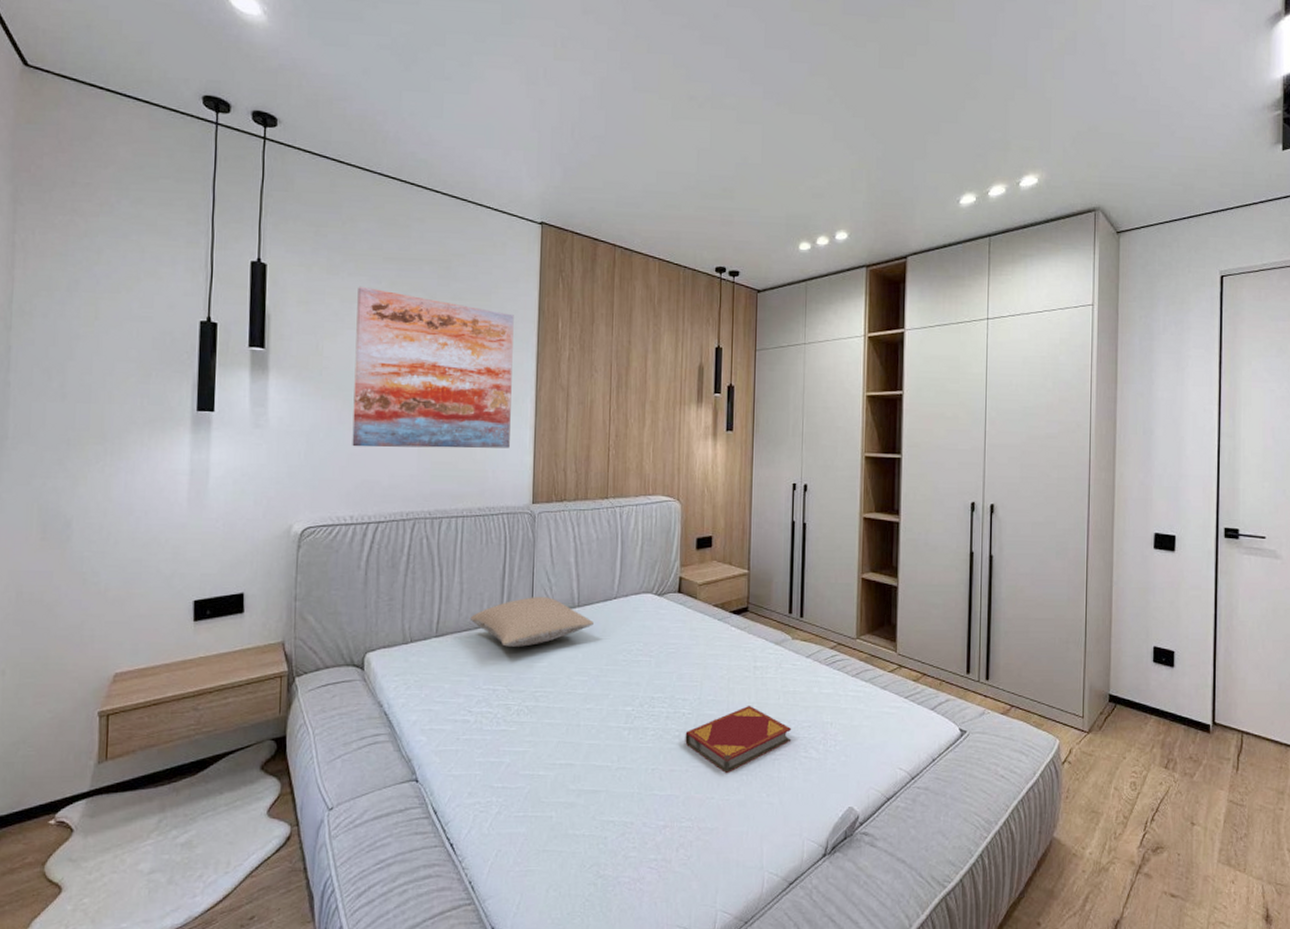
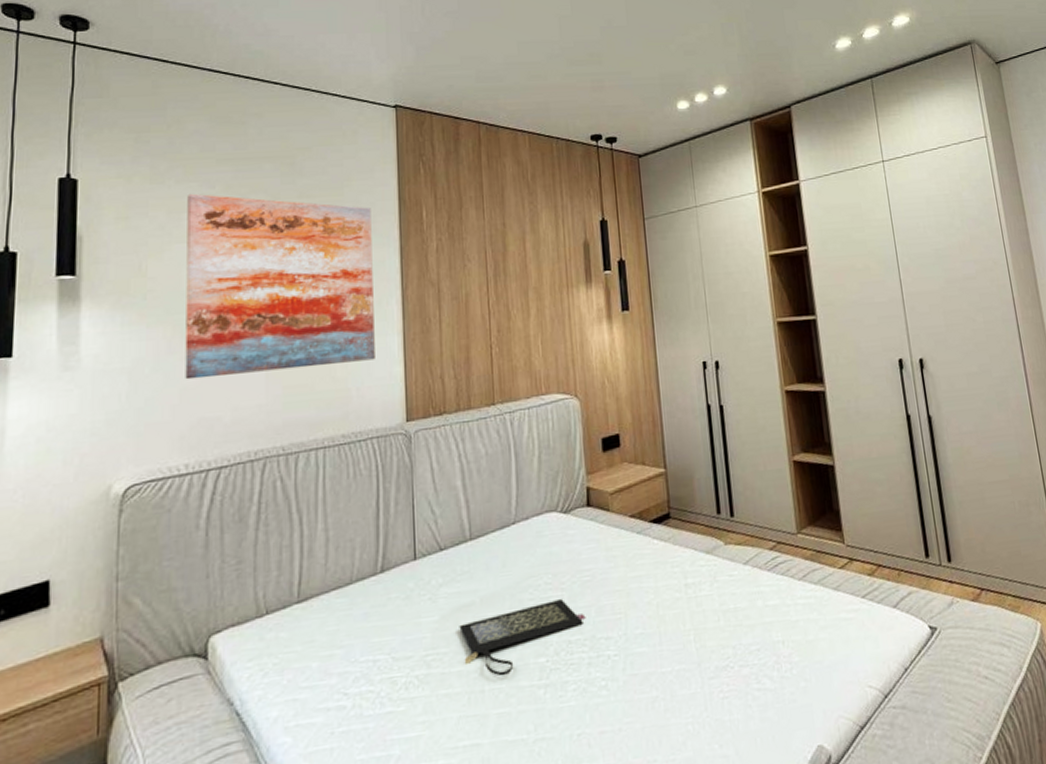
pillow: present [471,597,593,647] -> none [340,533,490,603]
clutch bag: none [563,663,668,716] -> present [459,598,586,677]
hardback book: present [685,706,792,774] -> none [613,634,740,727]

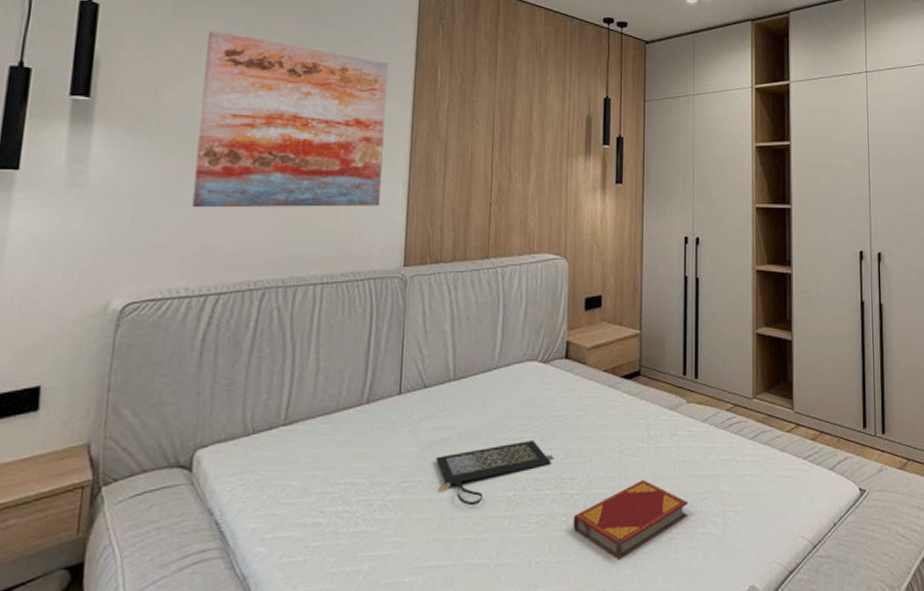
hardback book: none [613,634,740,727] -> present [573,480,689,561]

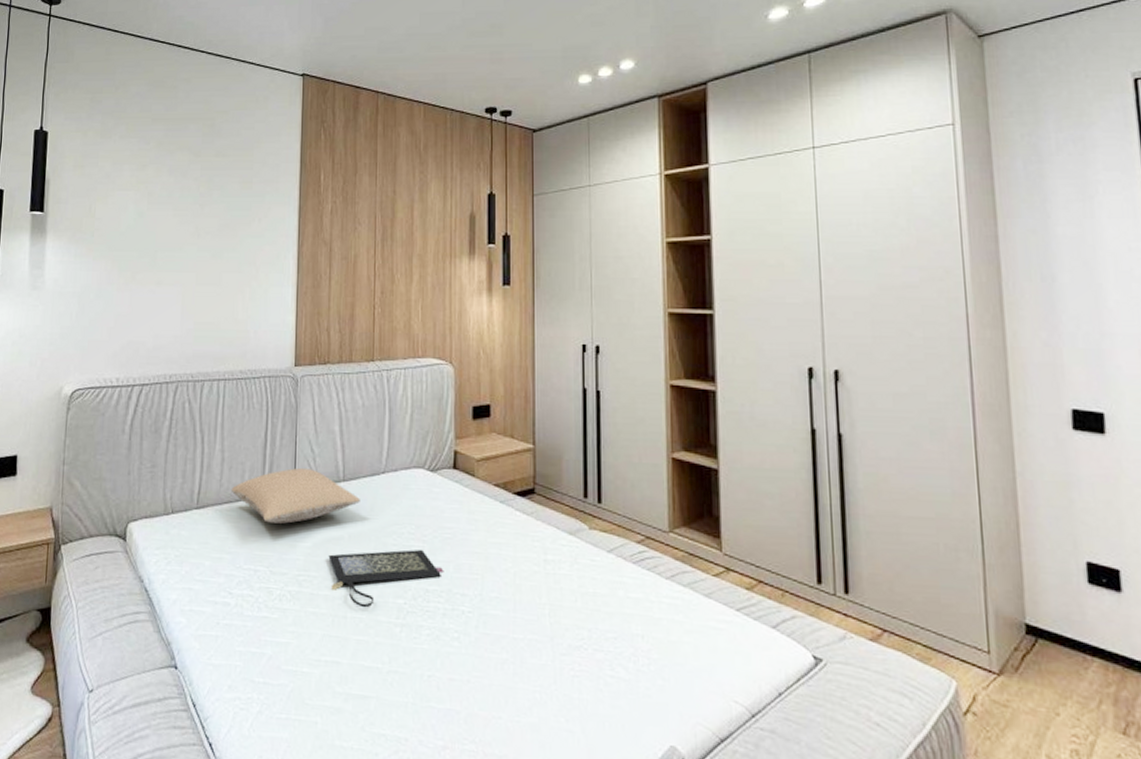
wall art: present [192,30,388,208] -> none [119,148,276,308]
pillow: none [327,371,471,432] -> present [232,468,360,524]
hardback book: present [573,480,689,561] -> none [465,607,594,690]

